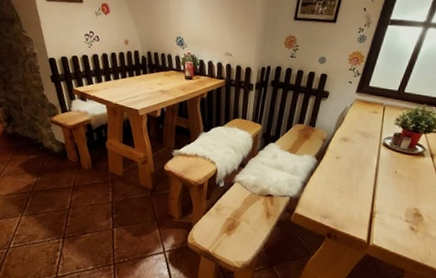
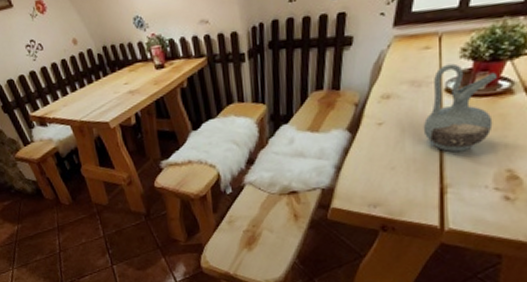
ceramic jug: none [365,126,415,190] -> present [423,63,496,152]

